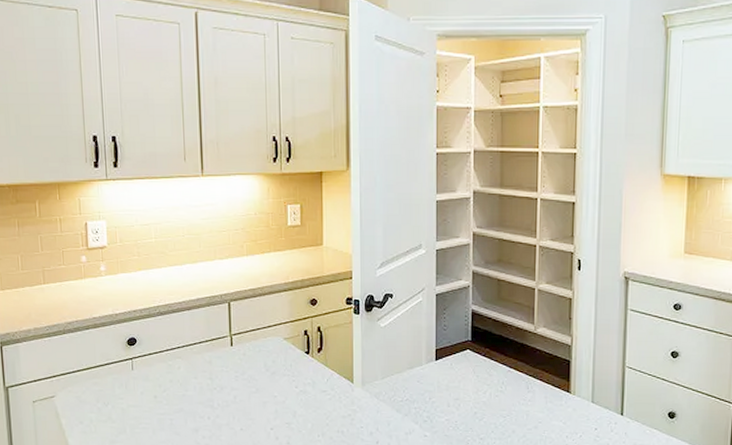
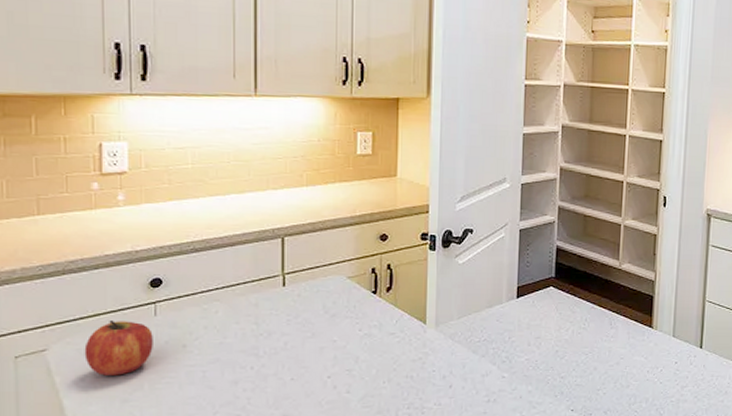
fruit: none [81,373,132,420] -> present [84,321,153,376]

